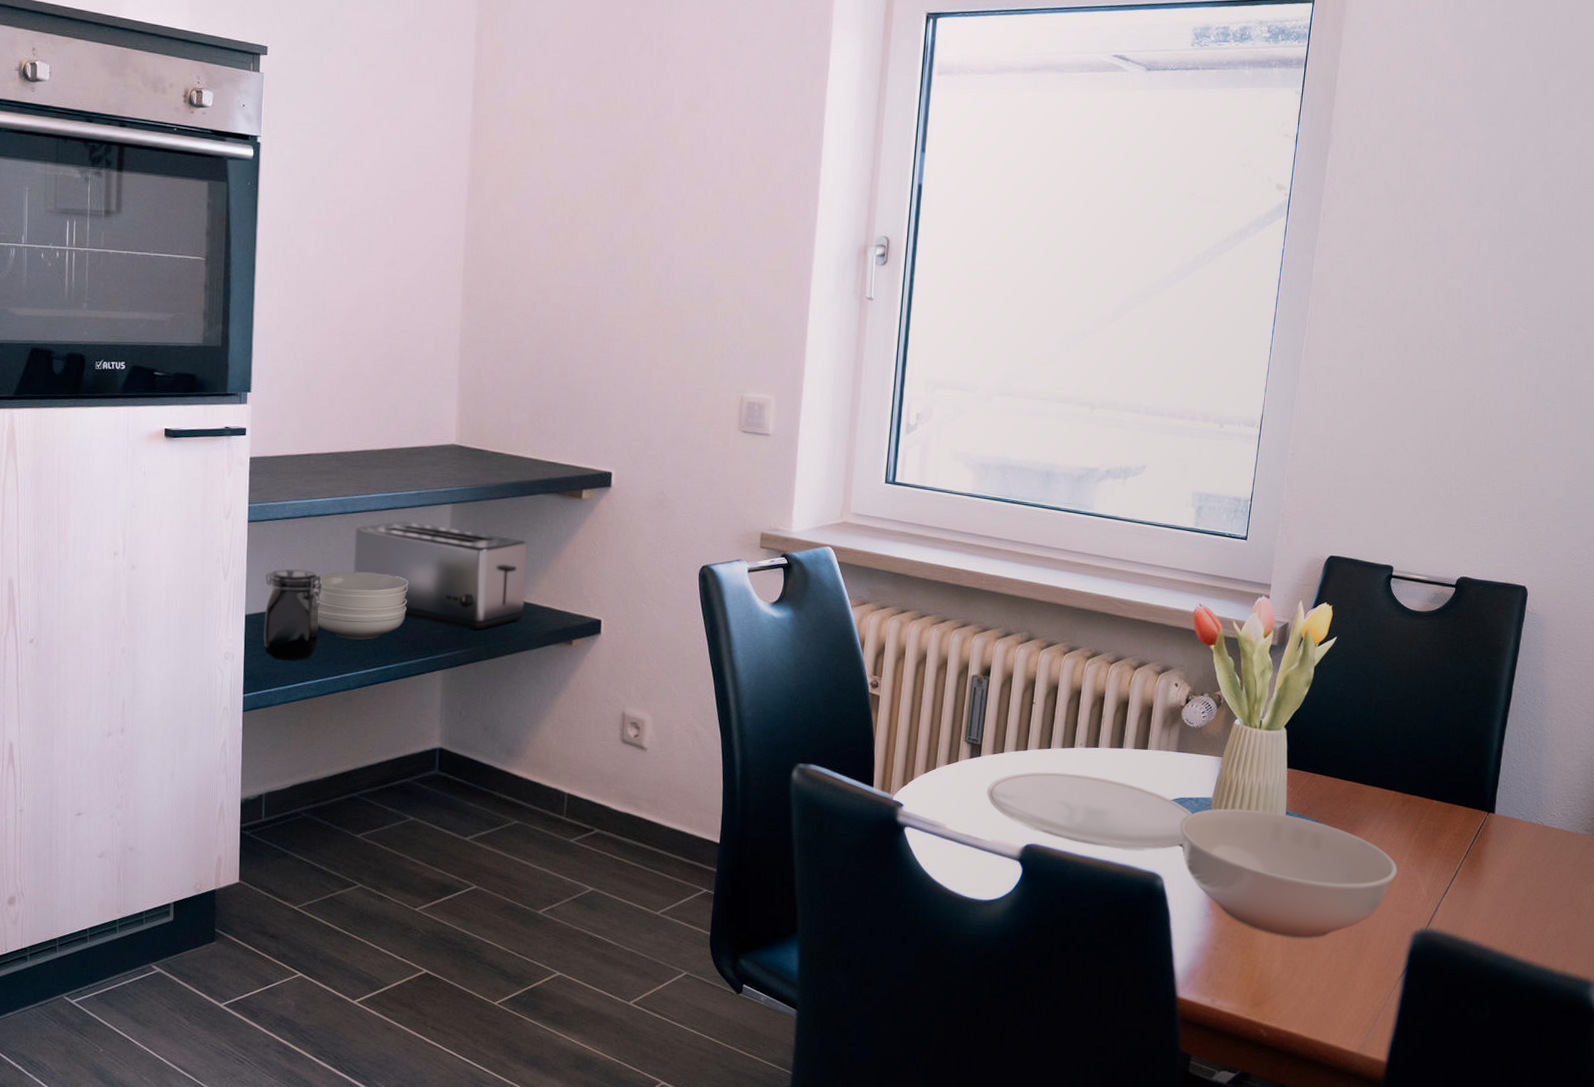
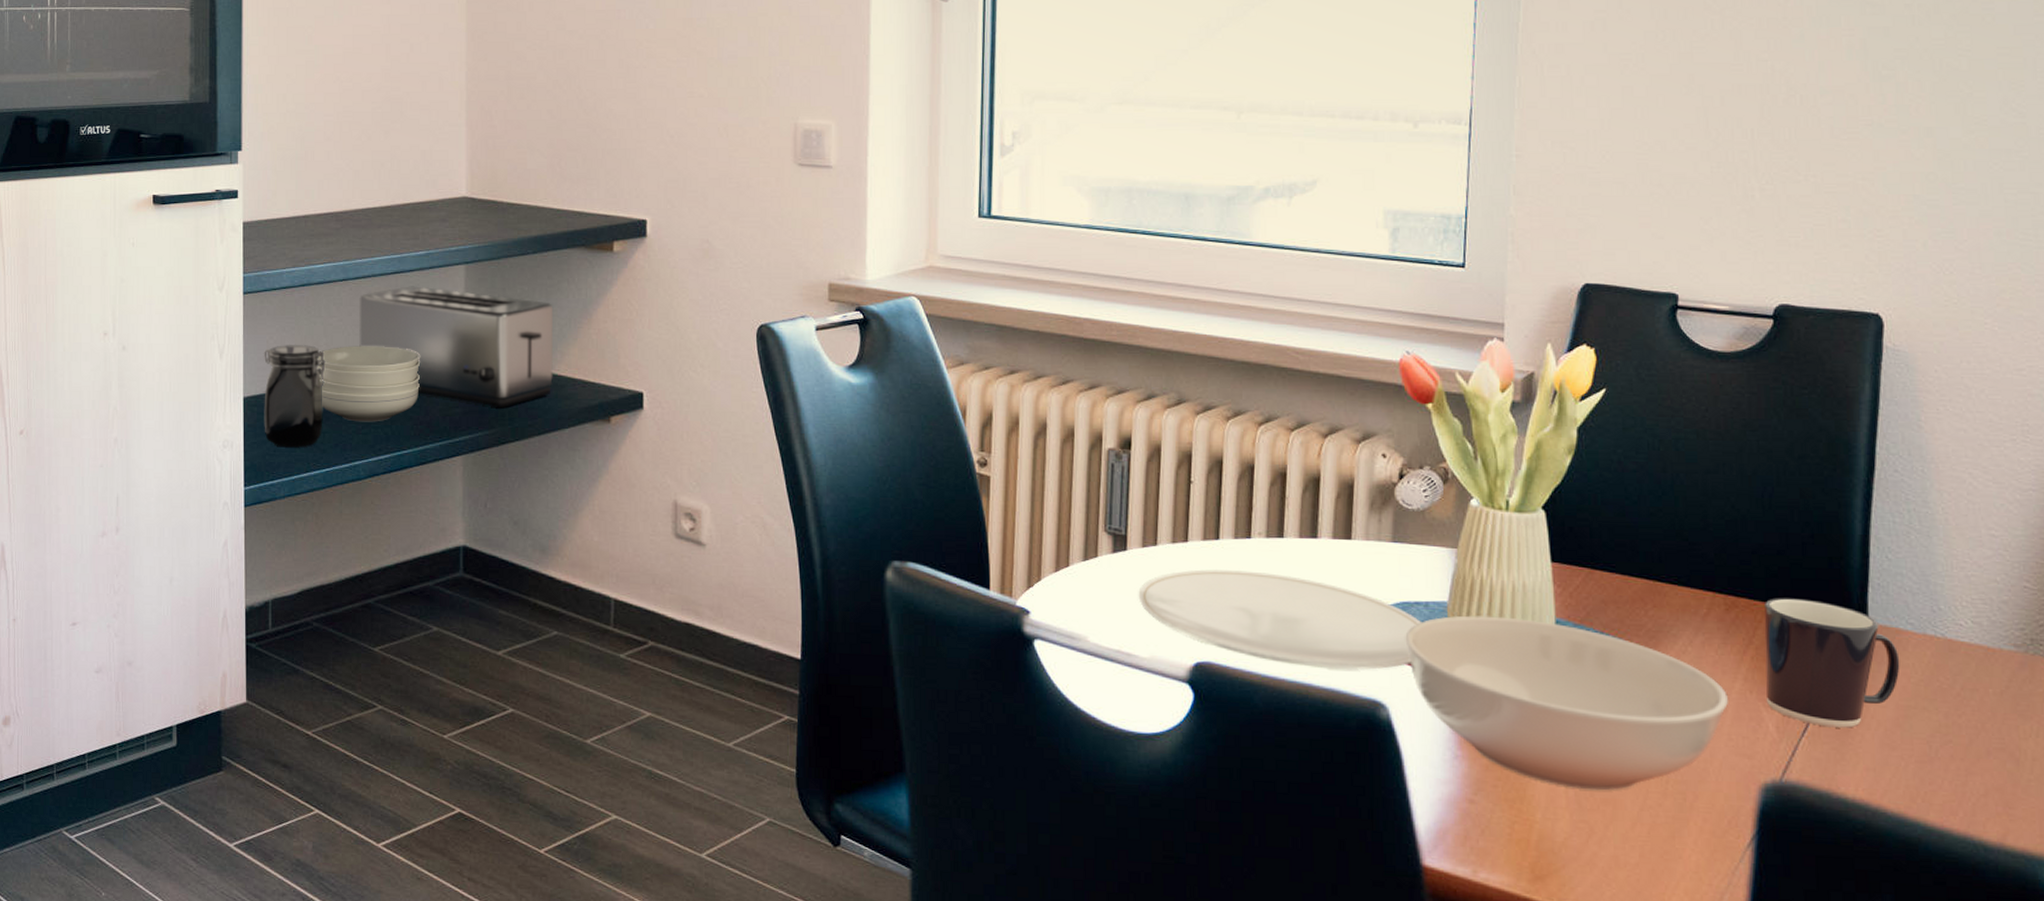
mug: none [1422,795,1513,891] -> present [1763,598,1900,728]

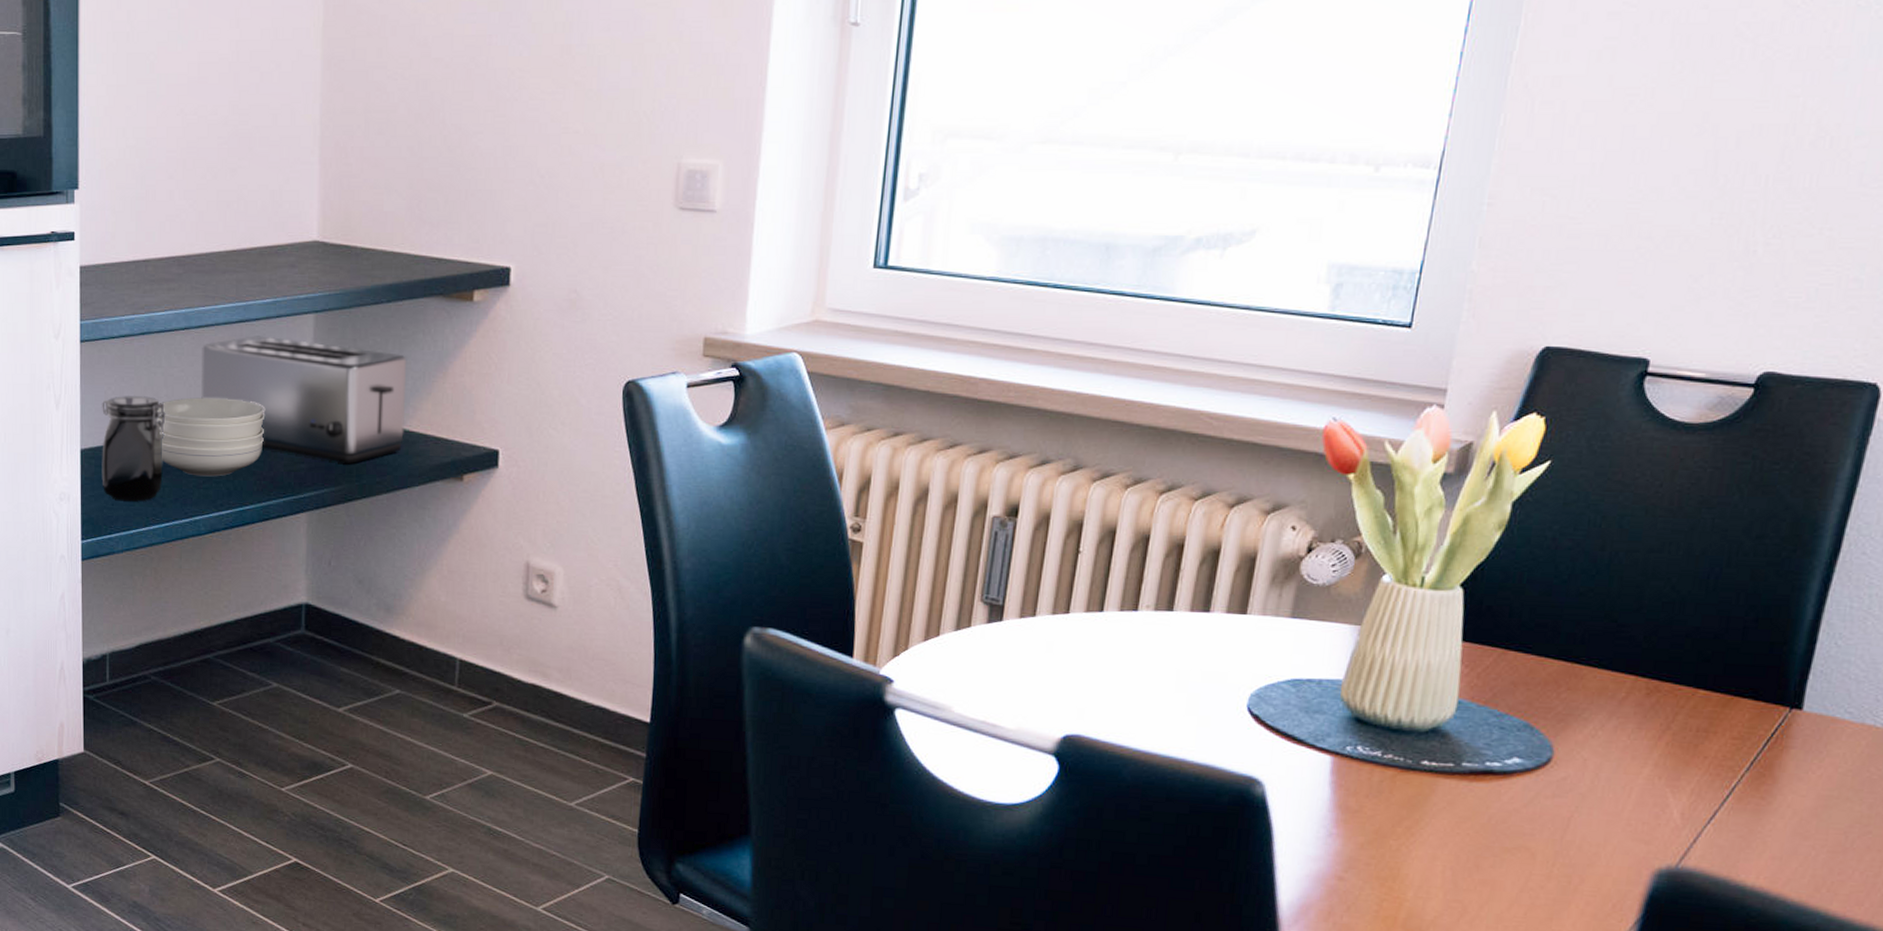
plate: present [1138,569,1422,670] -> none [1010,642,1313,746]
bowl: present [1405,614,1729,791] -> none [1291,693,1635,872]
mug: present [1763,598,1900,728] -> none [1674,683,1831,817]

